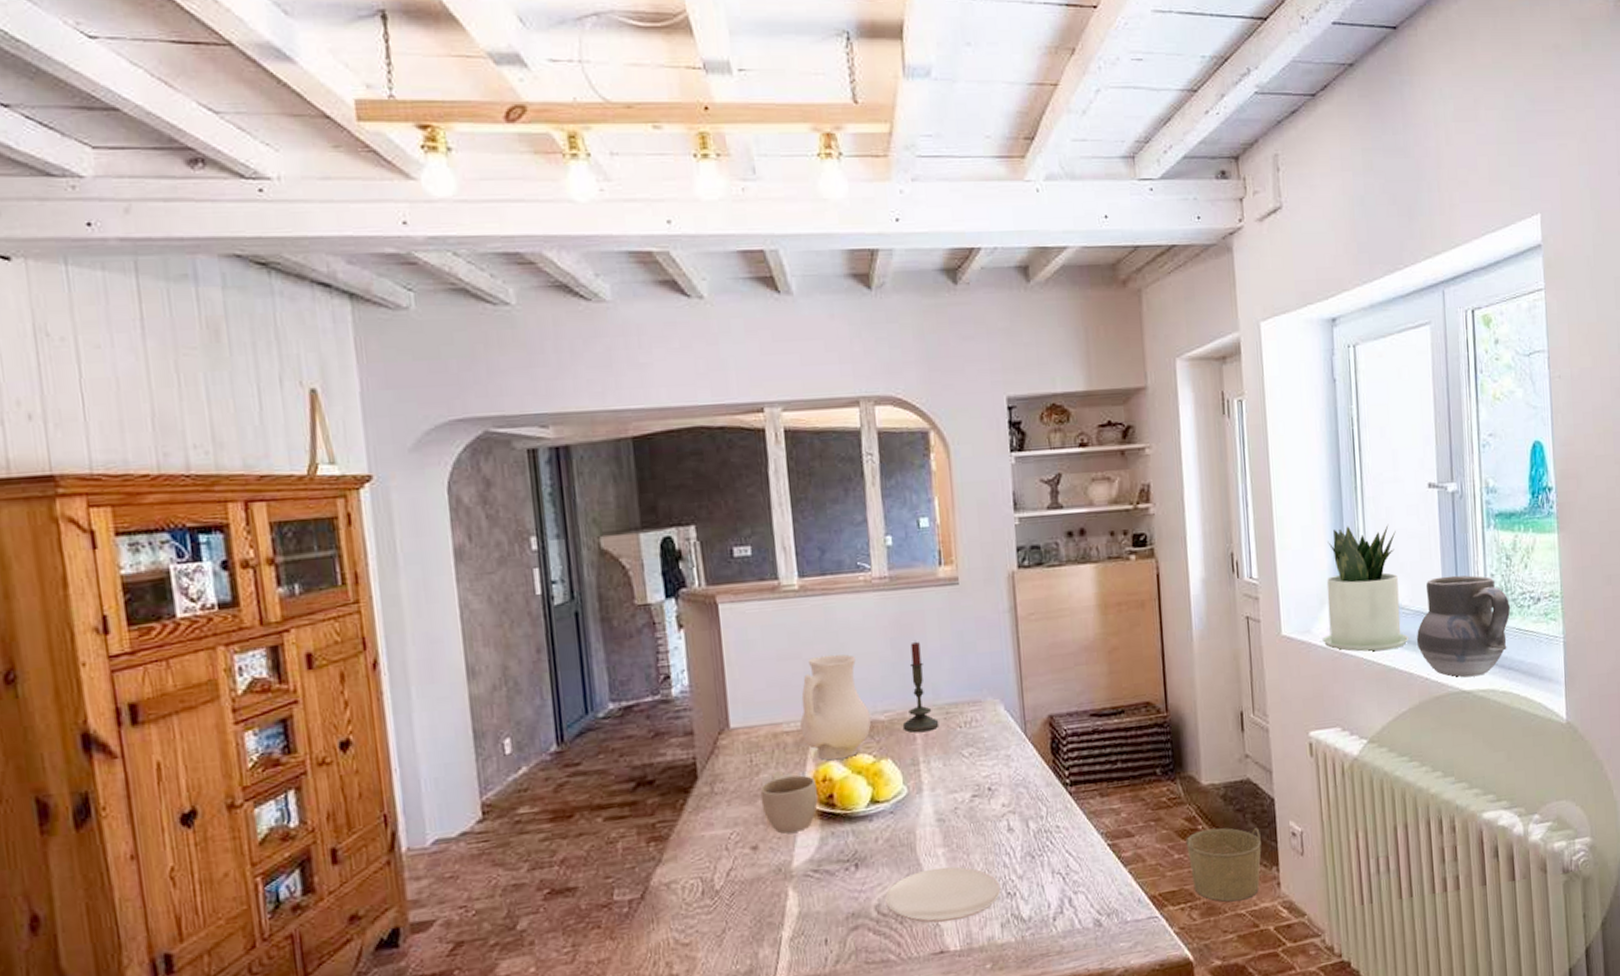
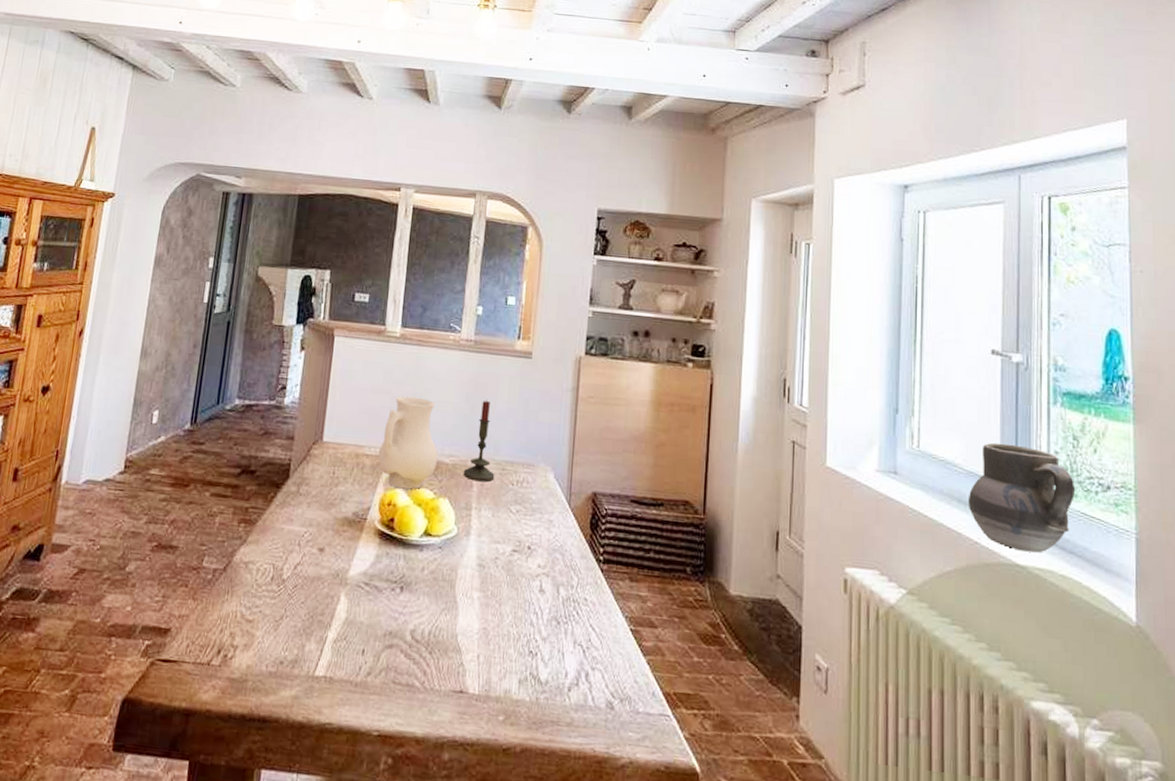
cup: present [760,770,818,834] -> none [334,486,382,545]
plate: present [885,866,1001,923] -> none [420,608,525,666]
basket: present [1186,828,1262,902] -> none [707,639,784,724]
planter: present [1322,524,1409,652] -> none [867,375,960,505]

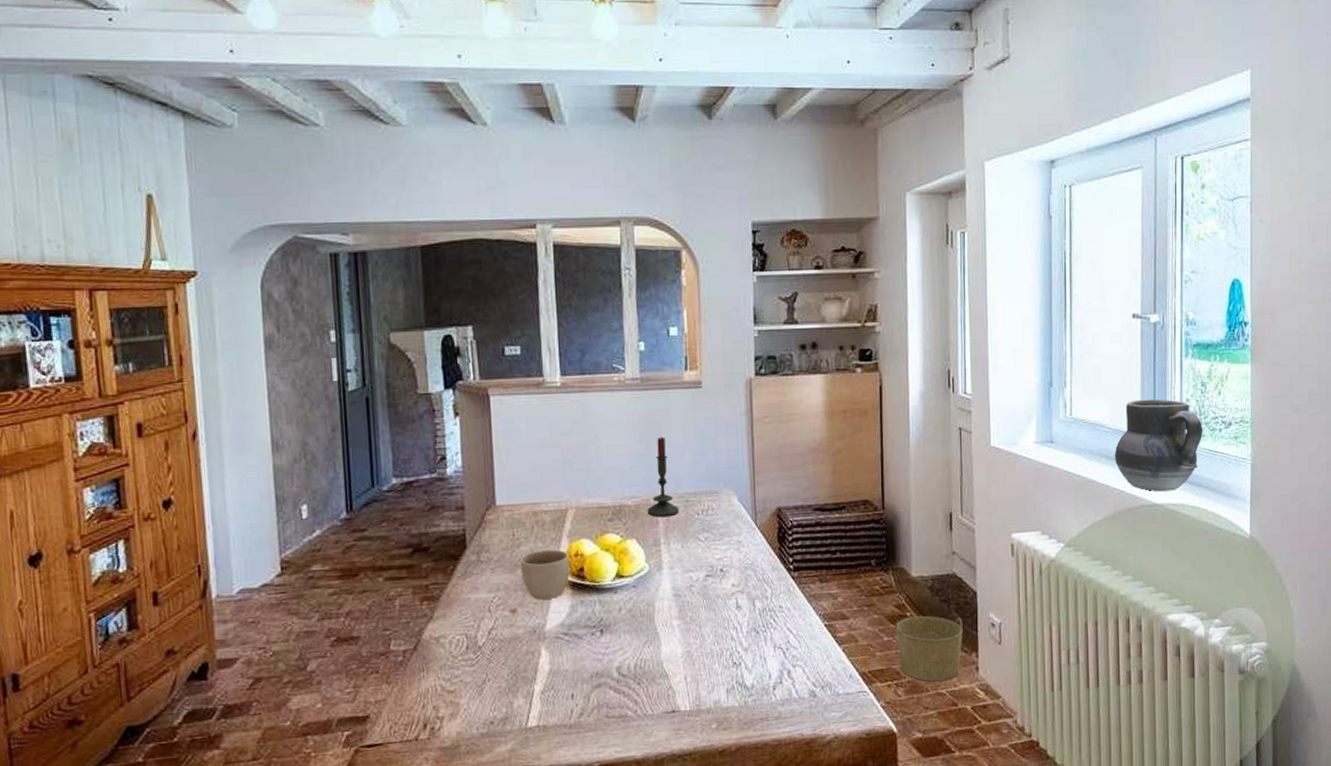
cup: none [334,486,382,545] -> present [520,544,570,600]
ceramic pitcher: present [378,396,438,490] -> none [557,445,619,538]
basket: none [707,639,784,724] -> present [895,615,963,682]

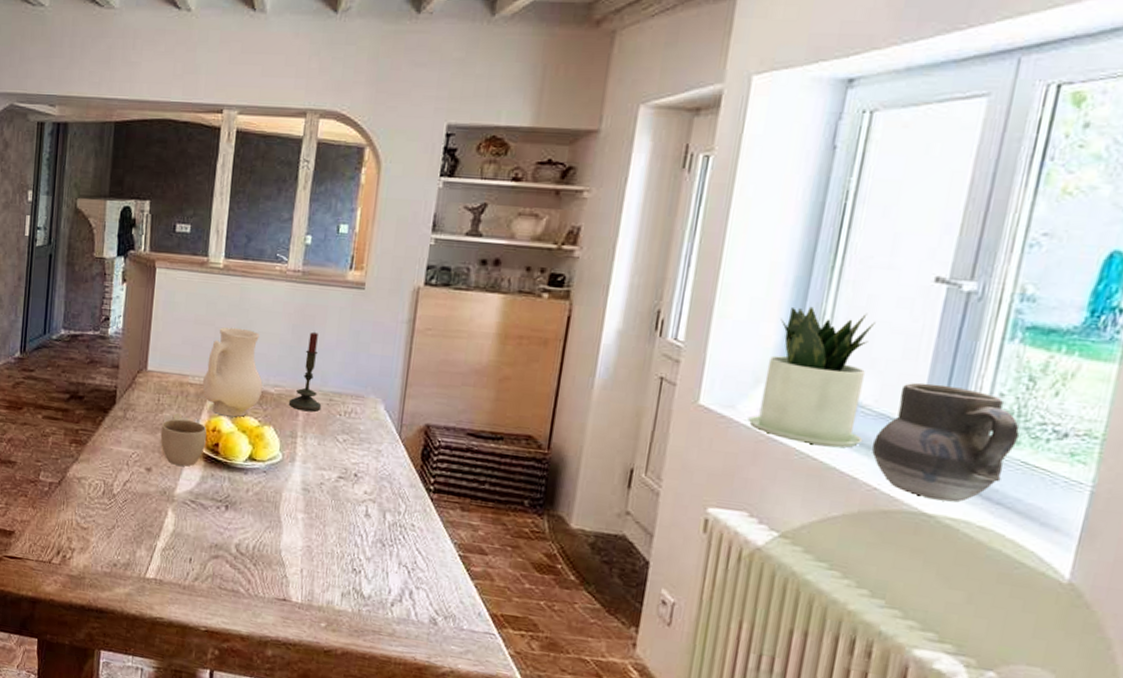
ceramic pitcher: none [557,445,619,538] -> present [202,327,263,418]
basket: present [895,615,963,682] -> none [539,569,625,648]
planter: none [1028,349,1108,465] -> present [747,306,876,448]

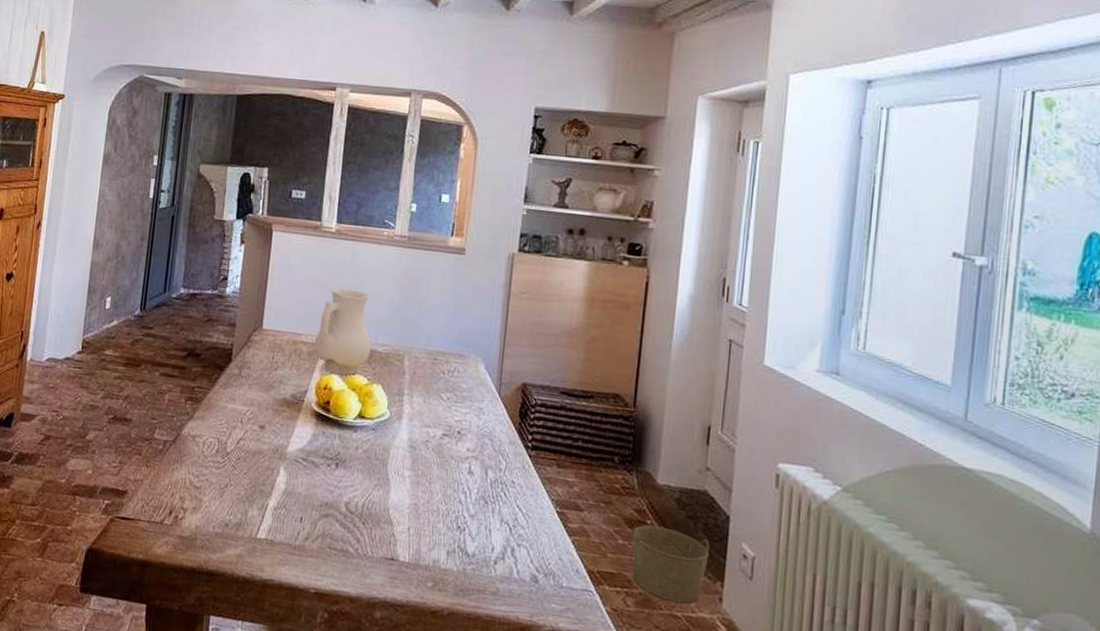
cup: present [160,413,207,467] -> none [274,371,319,424]
candle: present [288,331,322,412] -> none [395,293,427,370]
basket: none [539,569,625,648] -> present [632,525,710,604]
planter: present [747,306,876,448] -> none [807,277,907,406]
ceramic jug: present [872,382,1020,502] -> none [914,346,1036,457]

